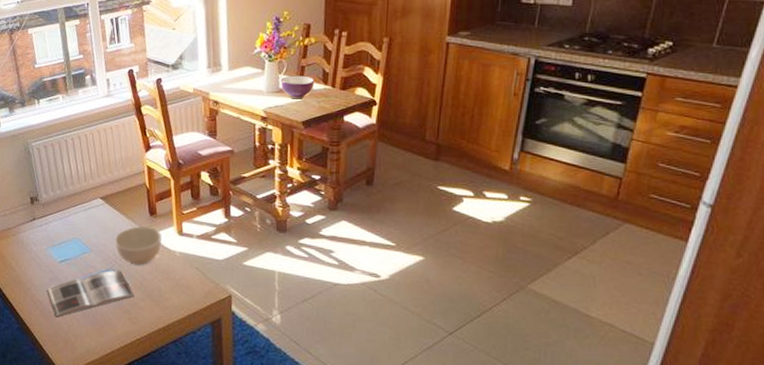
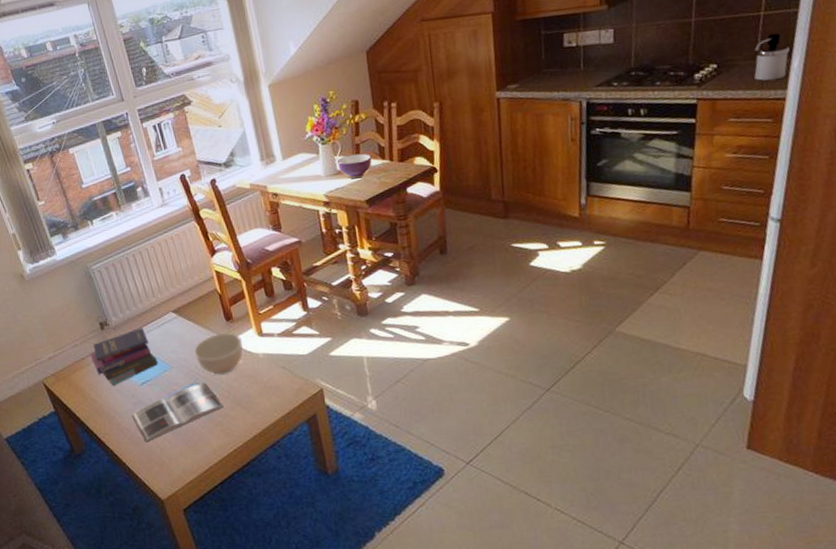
books: none [17,208,79,259] -> present [90,328,158,385]
soap dispenser: none [709,20,750,67] -> present [754,32,790,81]

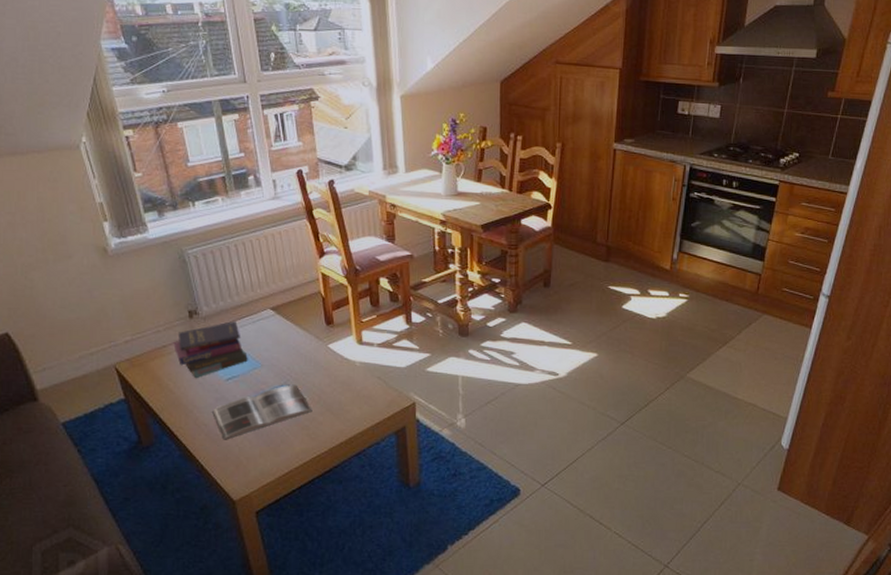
bowl: present [194,333,243,375] -> none [289,337,340,378]
bowl: present [337,153,372,179] -> none [458,178,493,203]
soap dispenser: present [754,32,790,81] -> none [826,135,856,176]

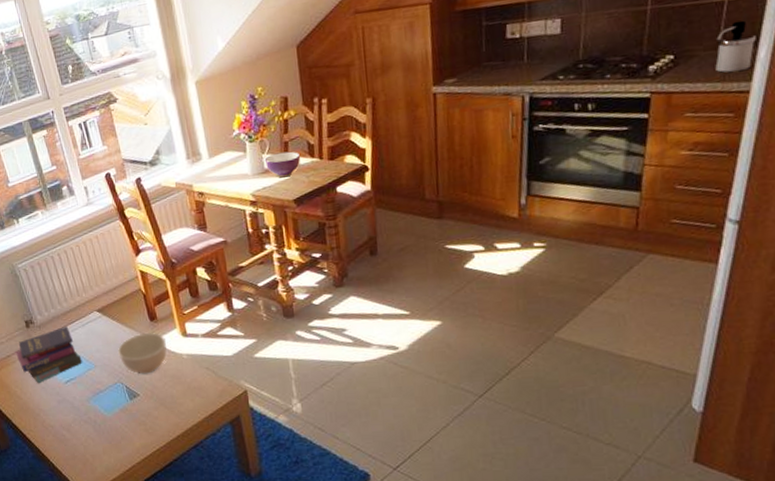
magazine: present [212,384,312,440] -> none [56,382,147,440]
bowl: none [289,337,340,378] -> present [118,333,167,374]
bowl: none [458,178,493,203] -> present [264,151,301,178]
soap dispenser: none [826,135,856,176] -> present [715,20,756,73]

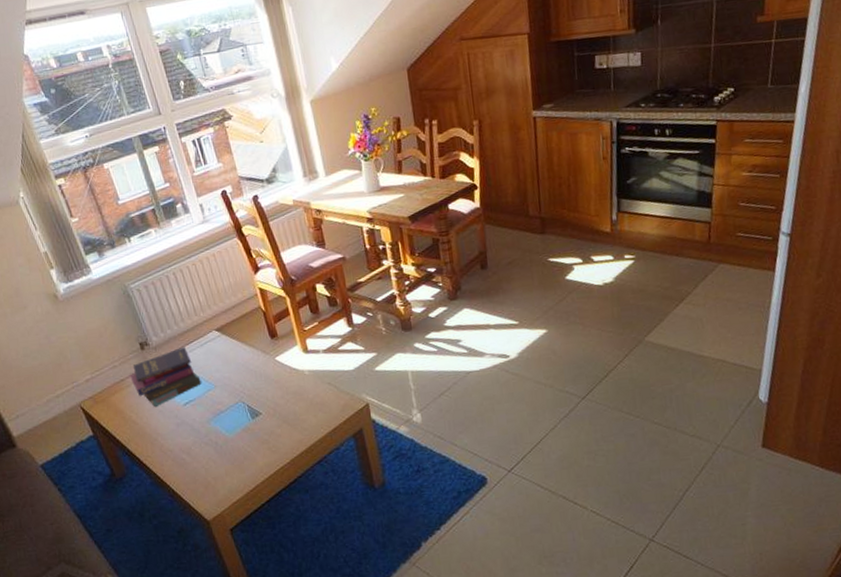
bowl: present [118,333,167,374] -> none [238,350,289,393]
bowl: present [264,151,301,178] -> none [379,170,414,196]
soap dispenser: present [715,20,756,73] -> none [767,59,798,105]

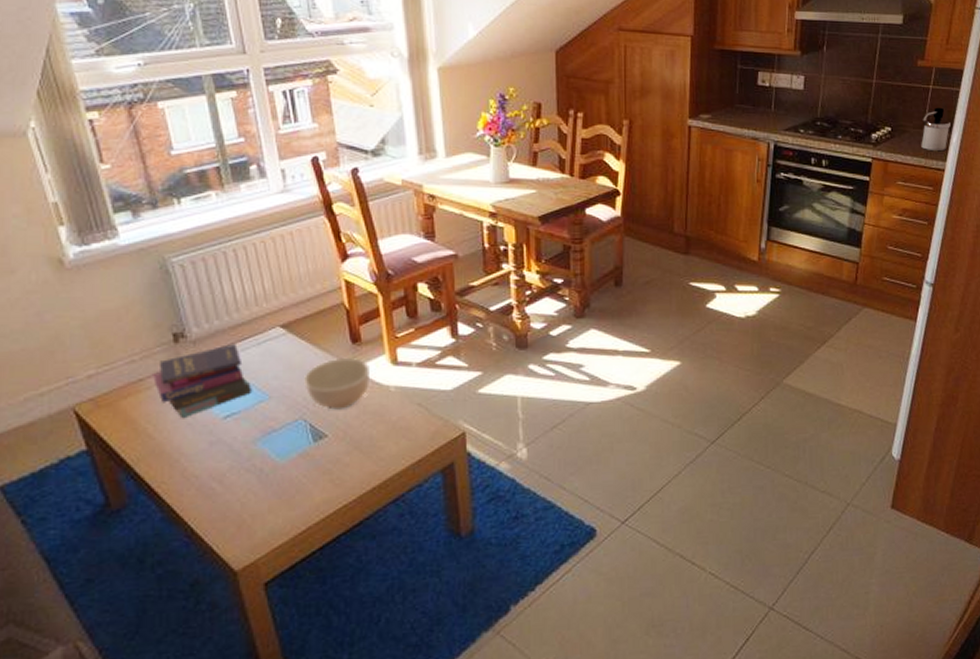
bowl: none [238,350,289,393] -> present [304,358,369,410]
soap dispenser: none [767,59,798,105] -> present [921,107,950,152]

